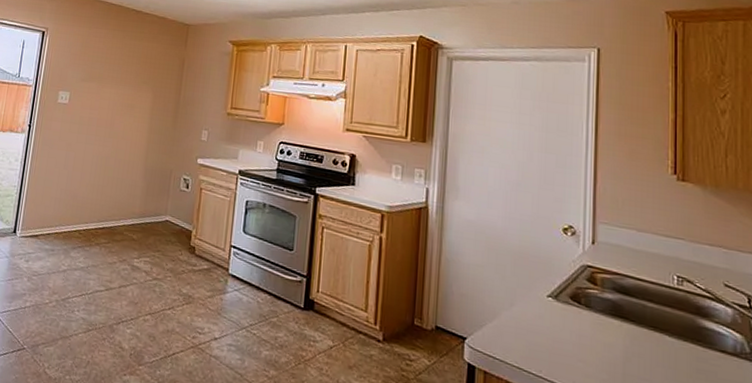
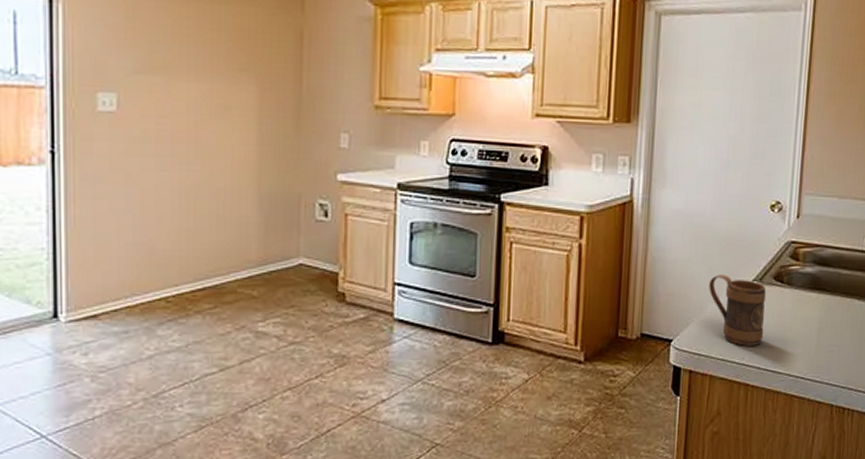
mug: none [502,284,563,362] -> present [709,274,767,346]

